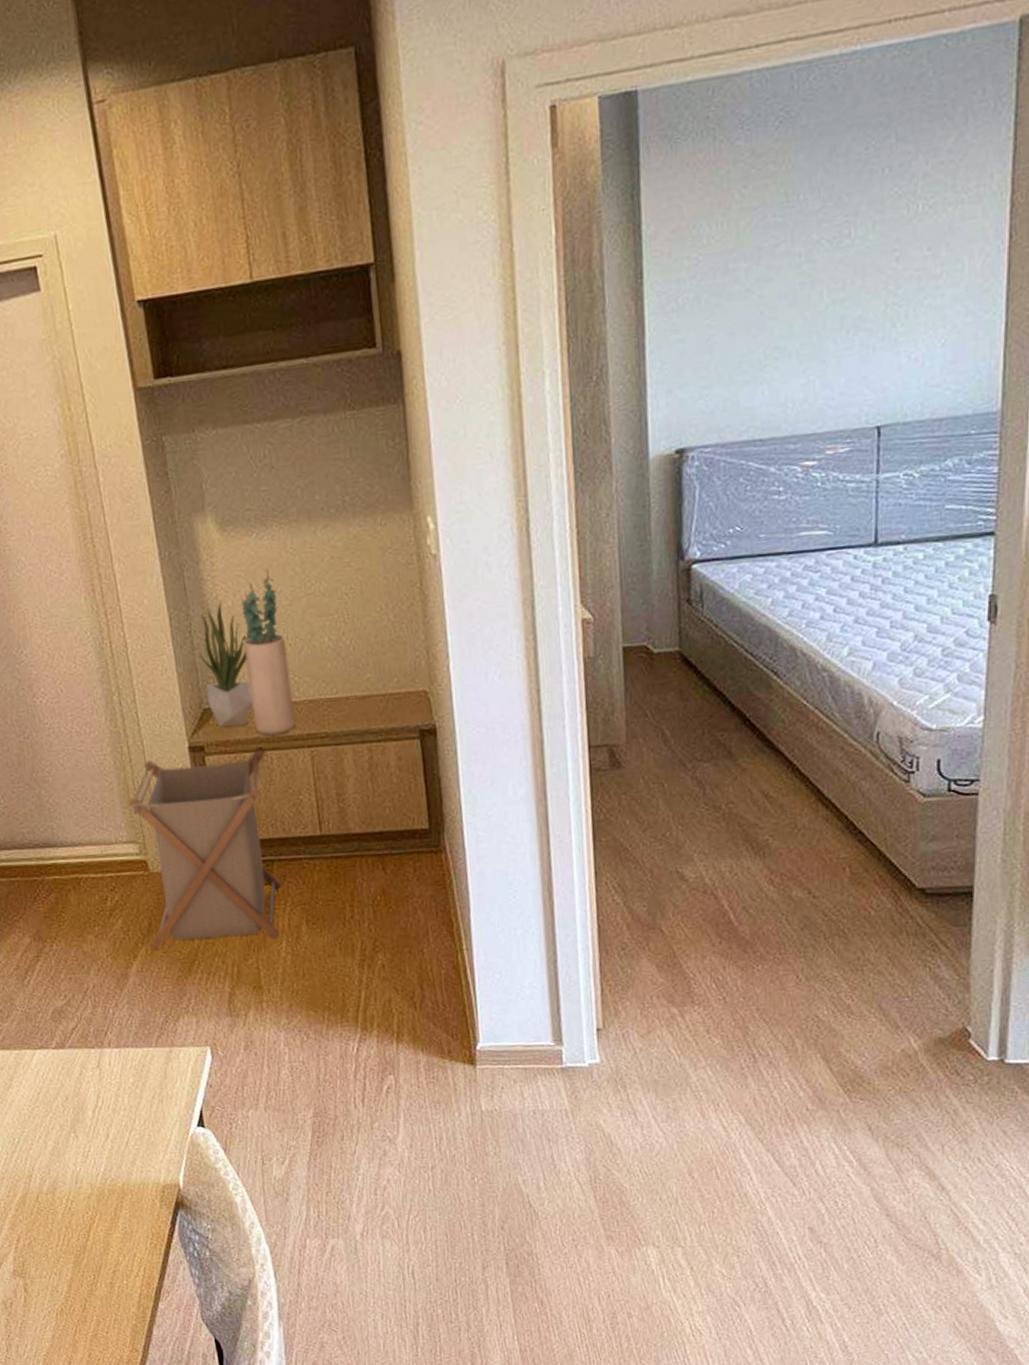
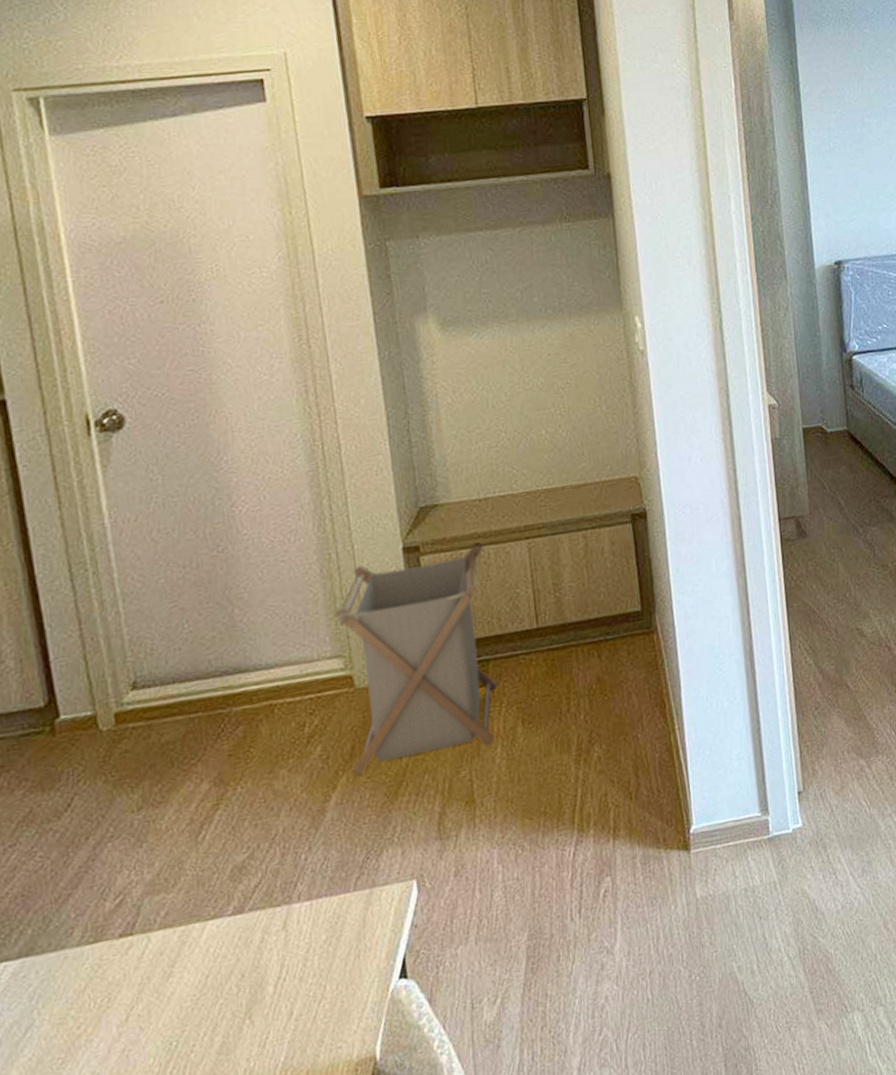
potted plant: present [198,600,253,727] -> none [415,397,471,525]
vase: present [242,570,295,736] -> none [461,368,513,530]

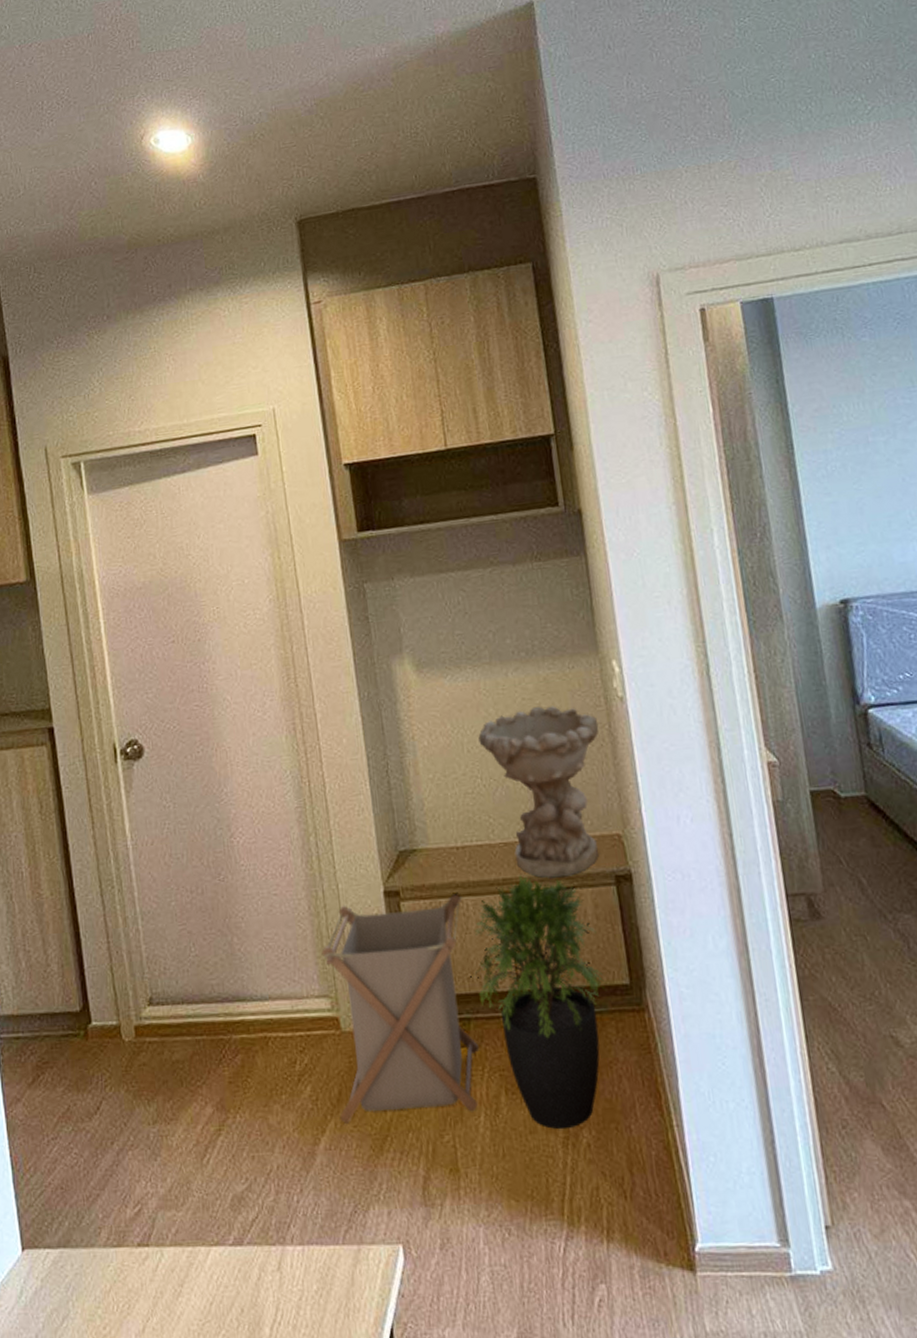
potted plant: none [495,521,619,749] -> present [475,875,605,1129]
decorative bowl: none [503,360,621,522] -> present [478,706,599,878]

